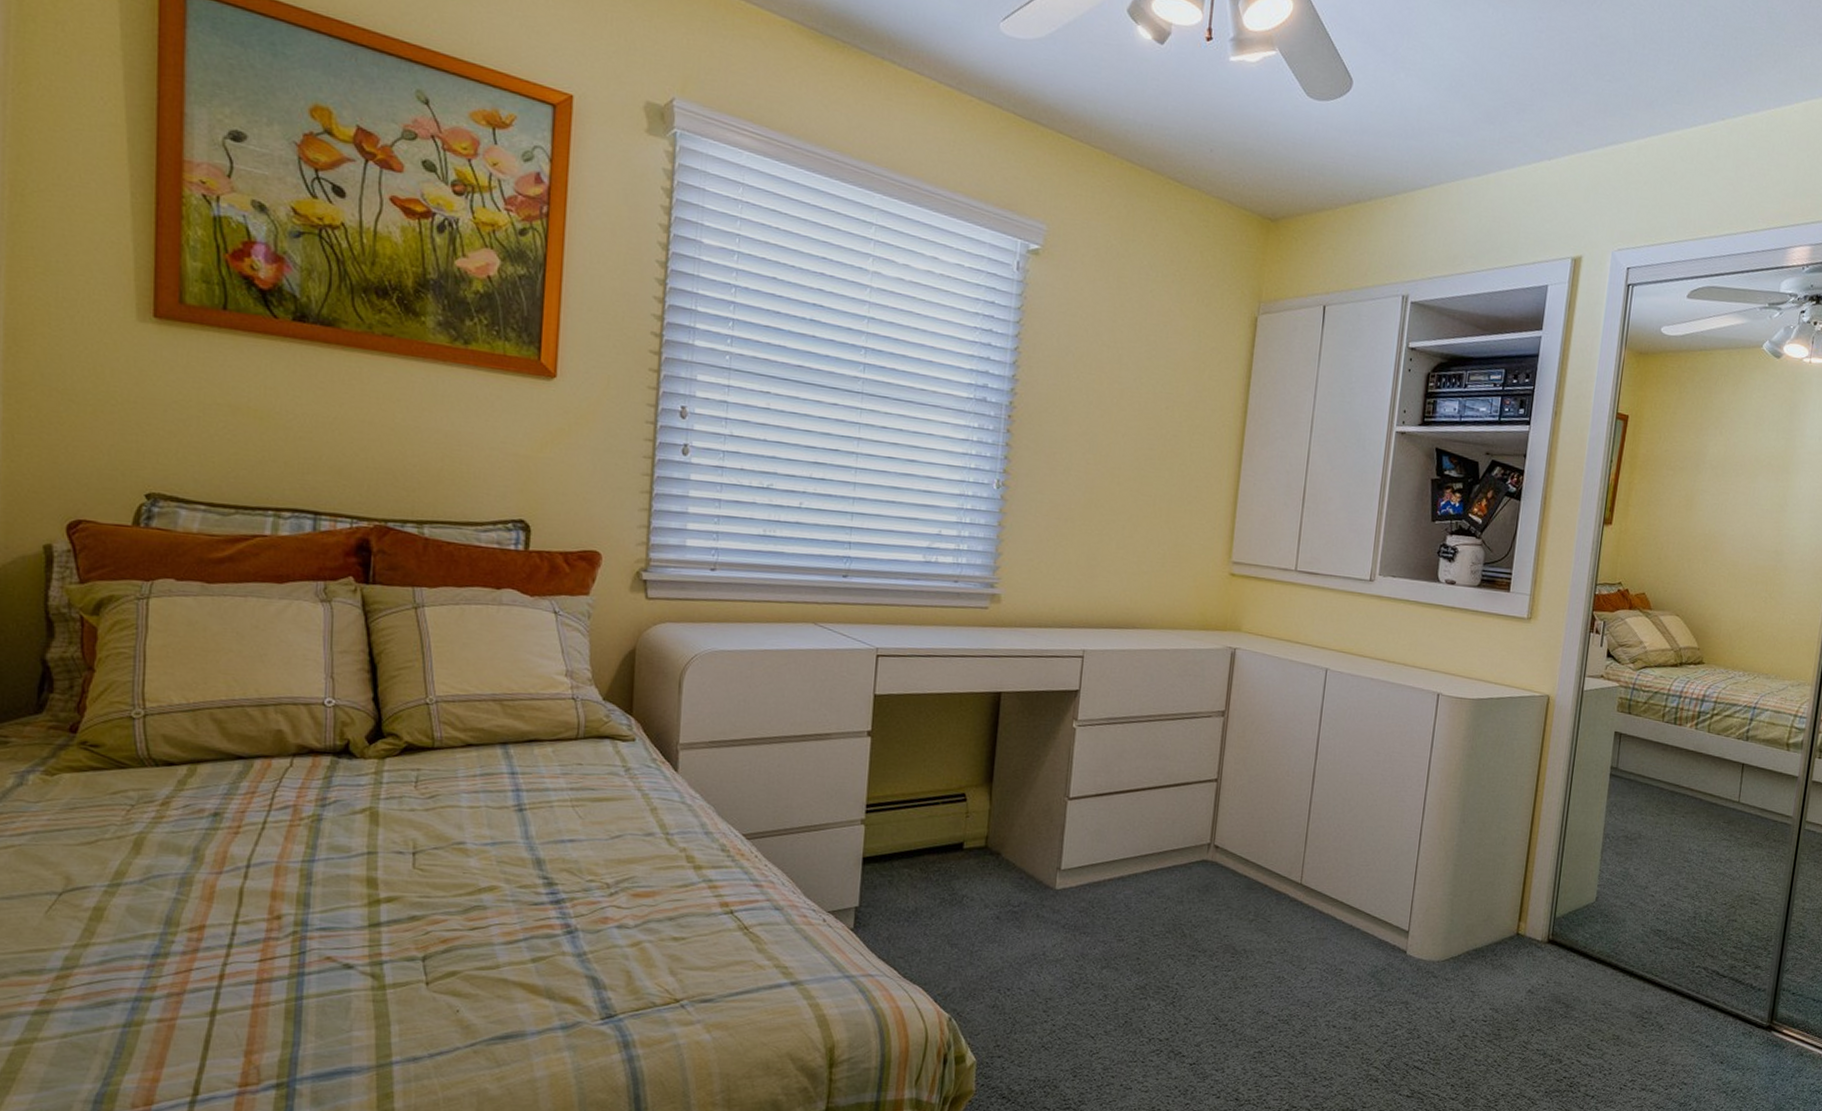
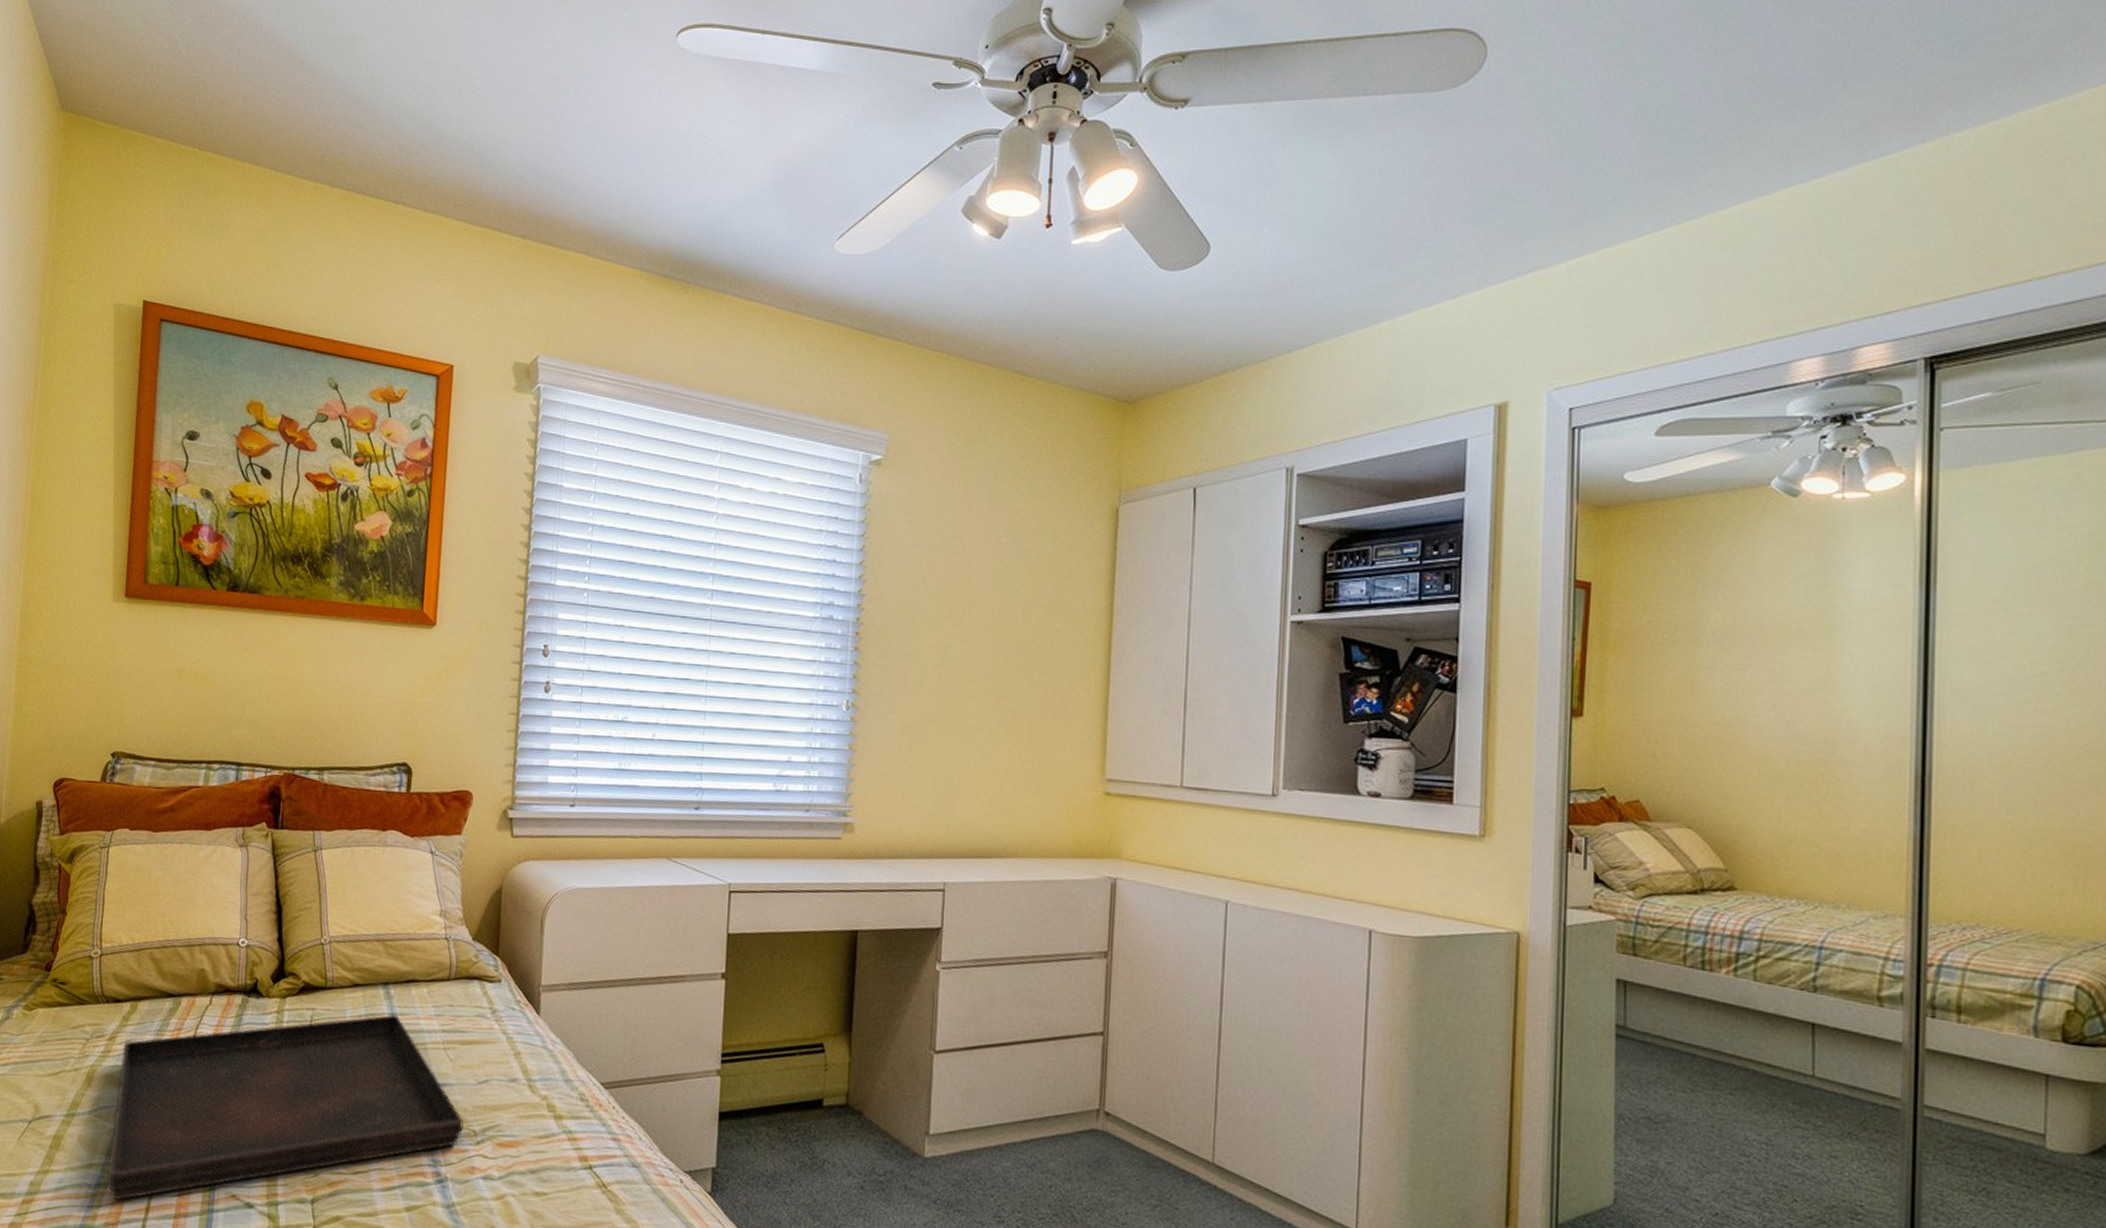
serving tray: none [167,773,595,970] -> present [107,1014,464,1201]

